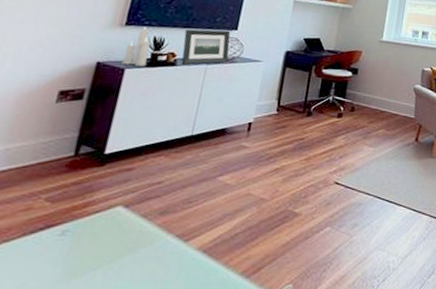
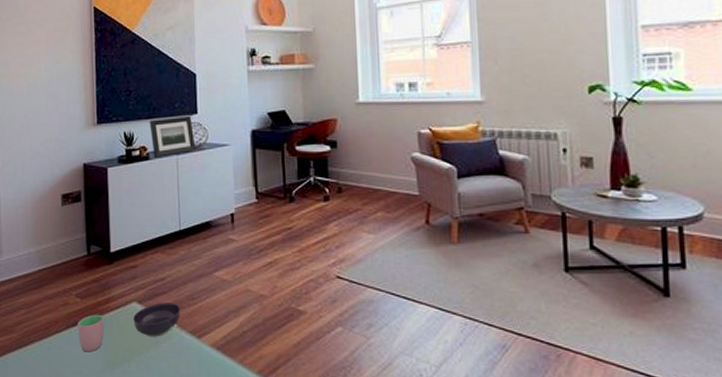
cup: none [34,219,77,262] -> present [78,314,105,352]
bowl: none [112,206,173,243] -> present [133,302,181,338]
candle: present [122,27,151,66] -> none [103,123,125,164]

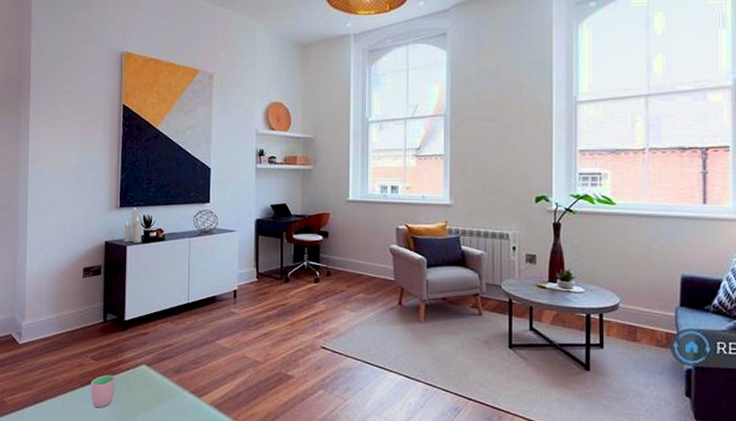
candle: none [103,123,125,164] -> present [123,207,142,243]
bowl: present [133,302,181,338] -> none [142,365,185,396]
picture frame: present [149,115,196,157] -> none [167,204,207,239]

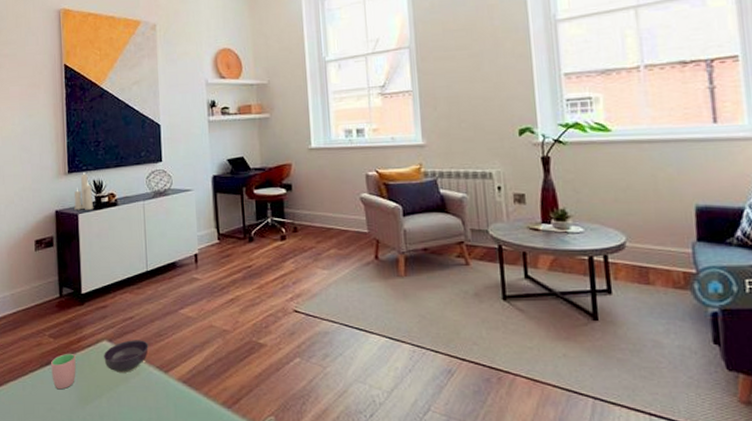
bowl: none [142,365,185,396] -> present [104,340,149,374]

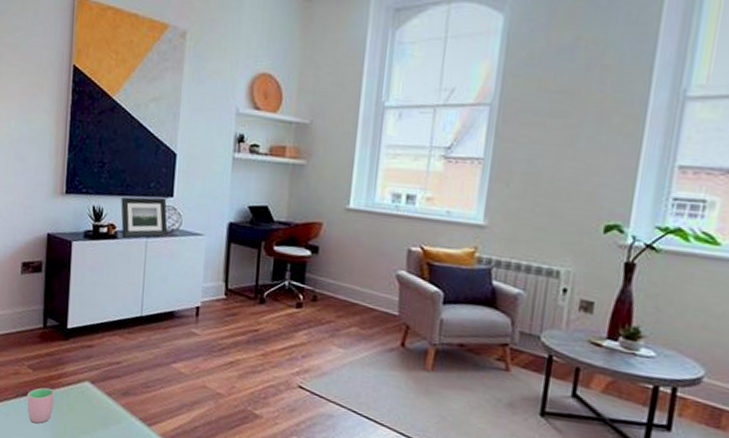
candle: present [73,172,94,210] -> none [68,195,91,239]
bowl: present [104,340,149,374] -> none [84,385,133,419]
picture frame: none [117,163,161,203] -> present [121,196,168,238]

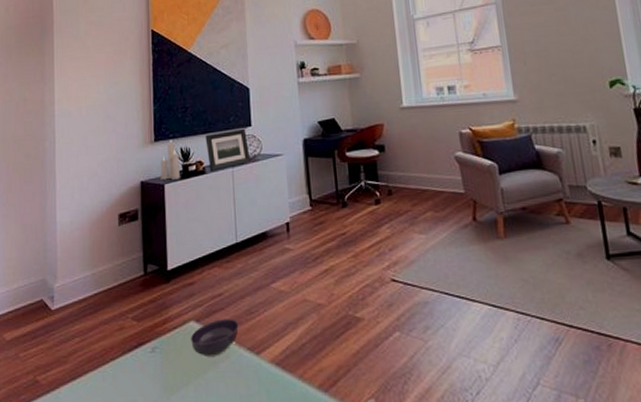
cup: present [27,387,55,424] -> none [134,336,162,379]
candle: none [68,195,91,239] -> present [160,140,181,180]
bowl: none [84,385,133,419] -> present [191,319,239,358]

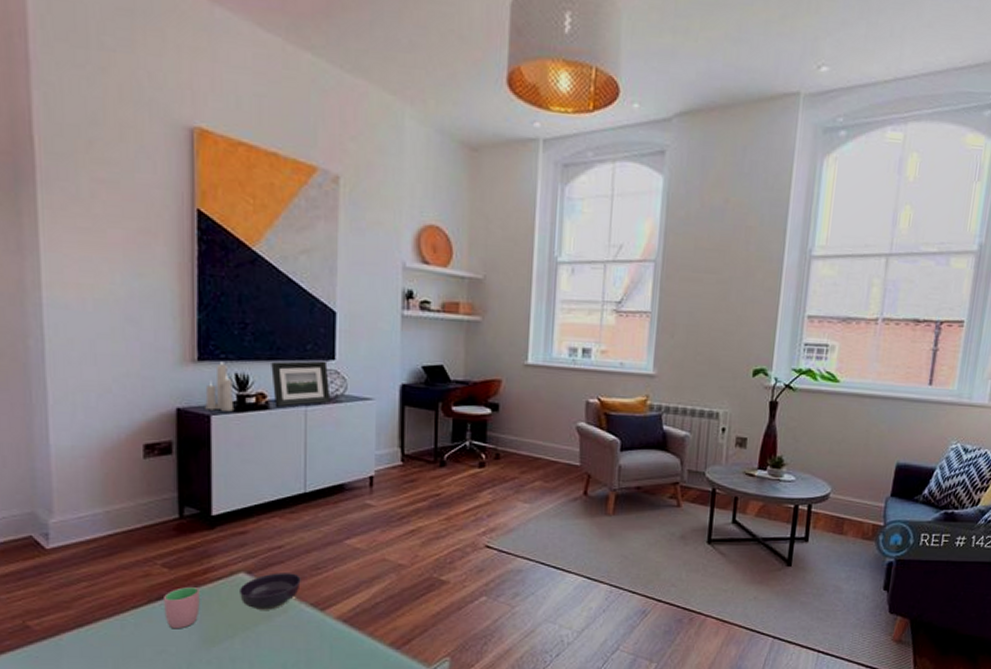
cup: none [134,336,162,379] -> present [164,586,201,629]

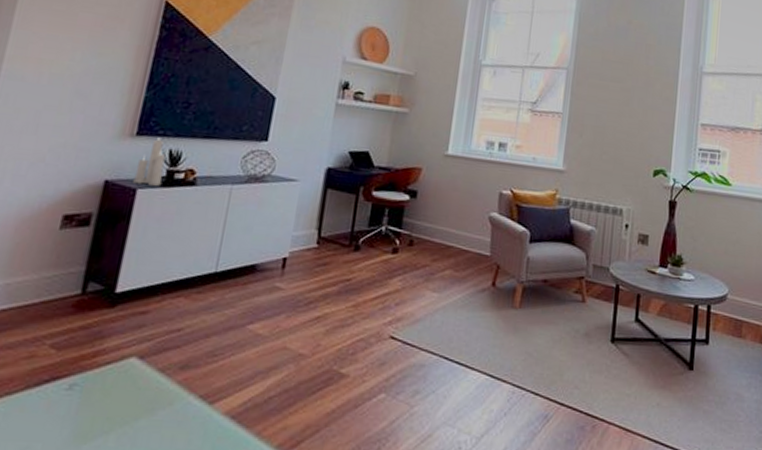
cup: present [164,586,201,629] -> none [39,370,86,422]
bowl: present [240,573,301,611] -> none [126,358,195,403]
picture frame: present [271,360,331,407] -> none [202,140,260,184]

